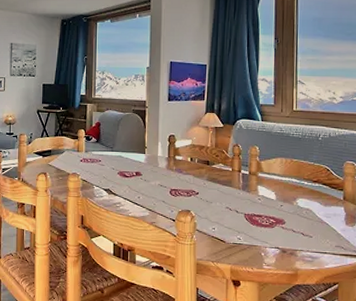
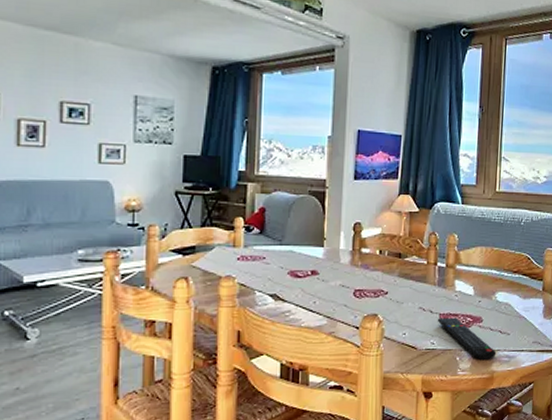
remote control: none [242,217,300,258] -> present [437,317,497,360]

